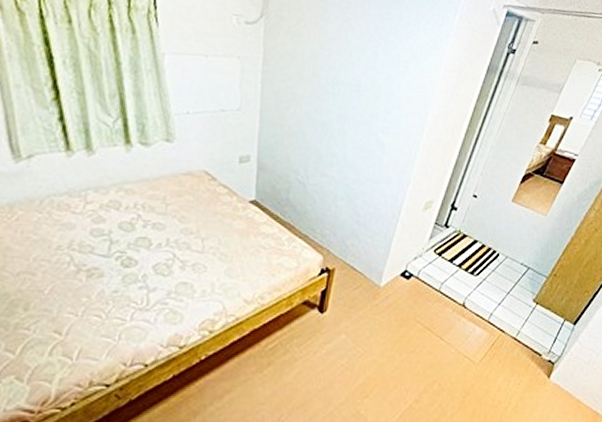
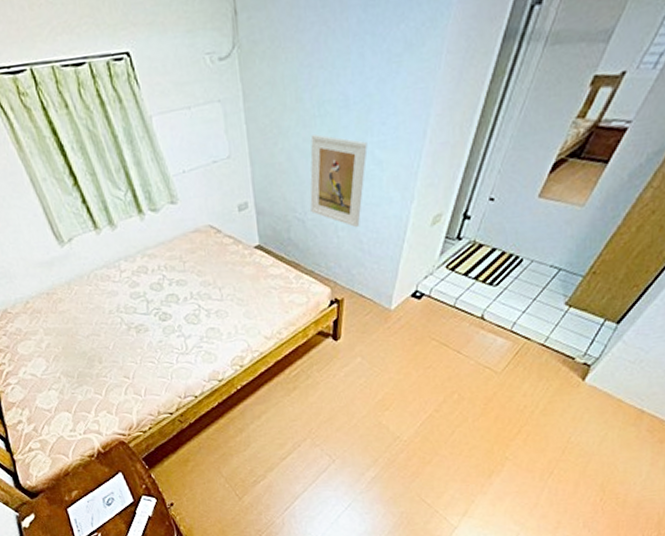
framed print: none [313,108,373,201] -> present [310,134,368,228]

